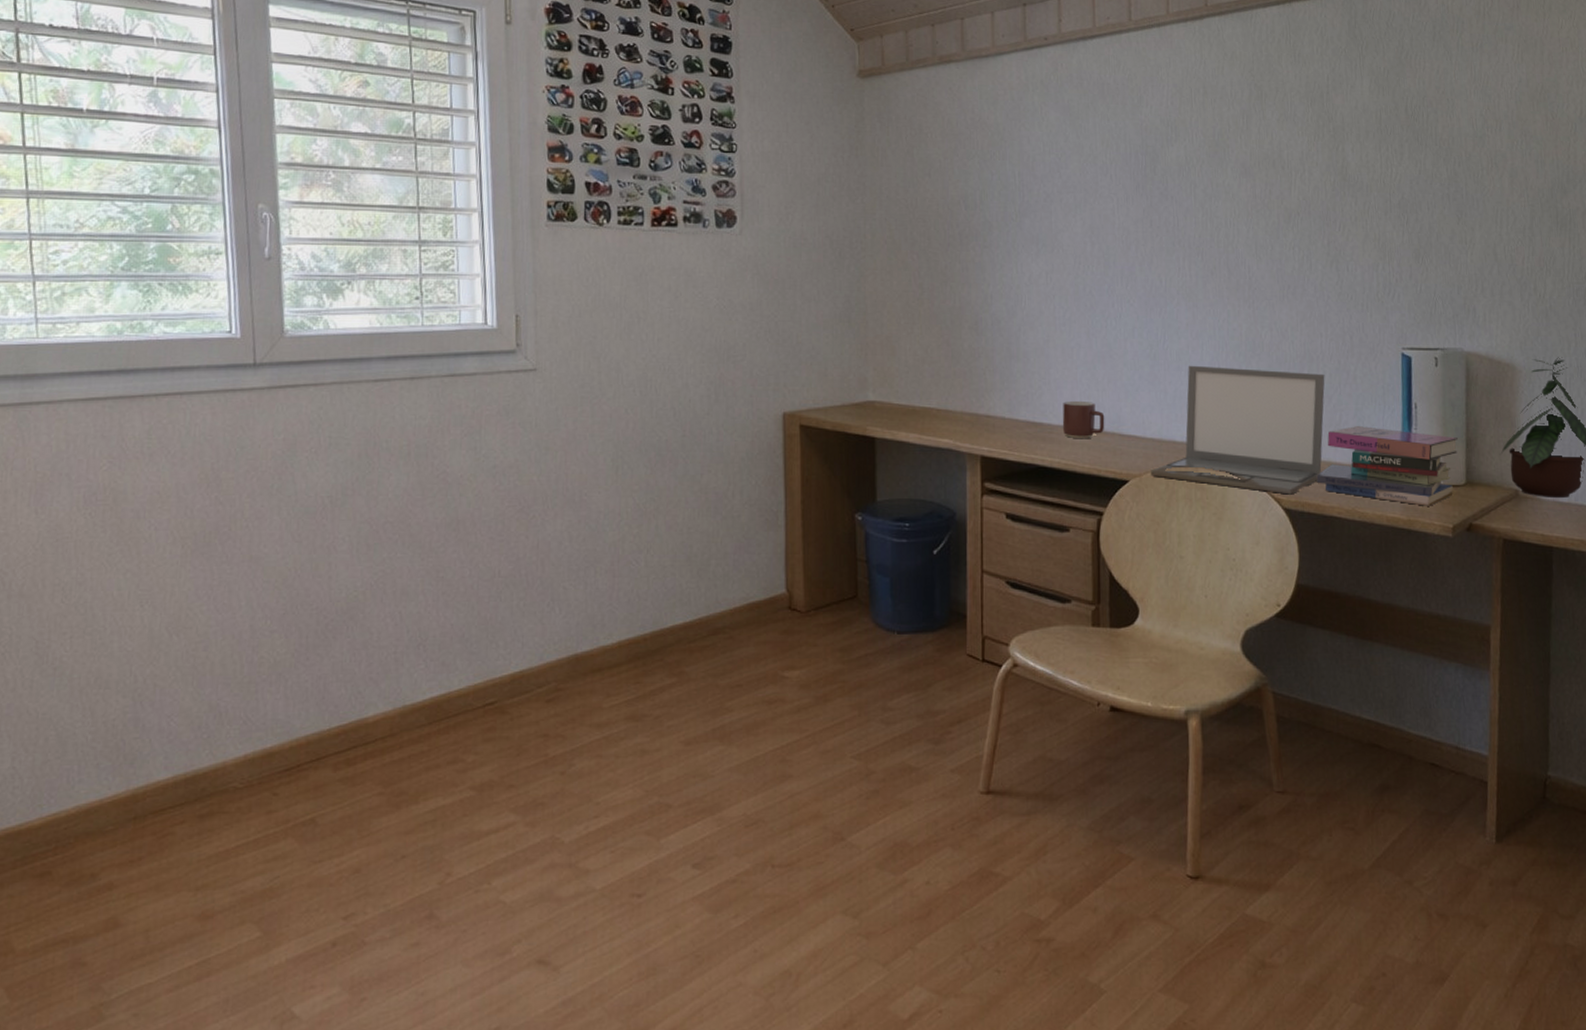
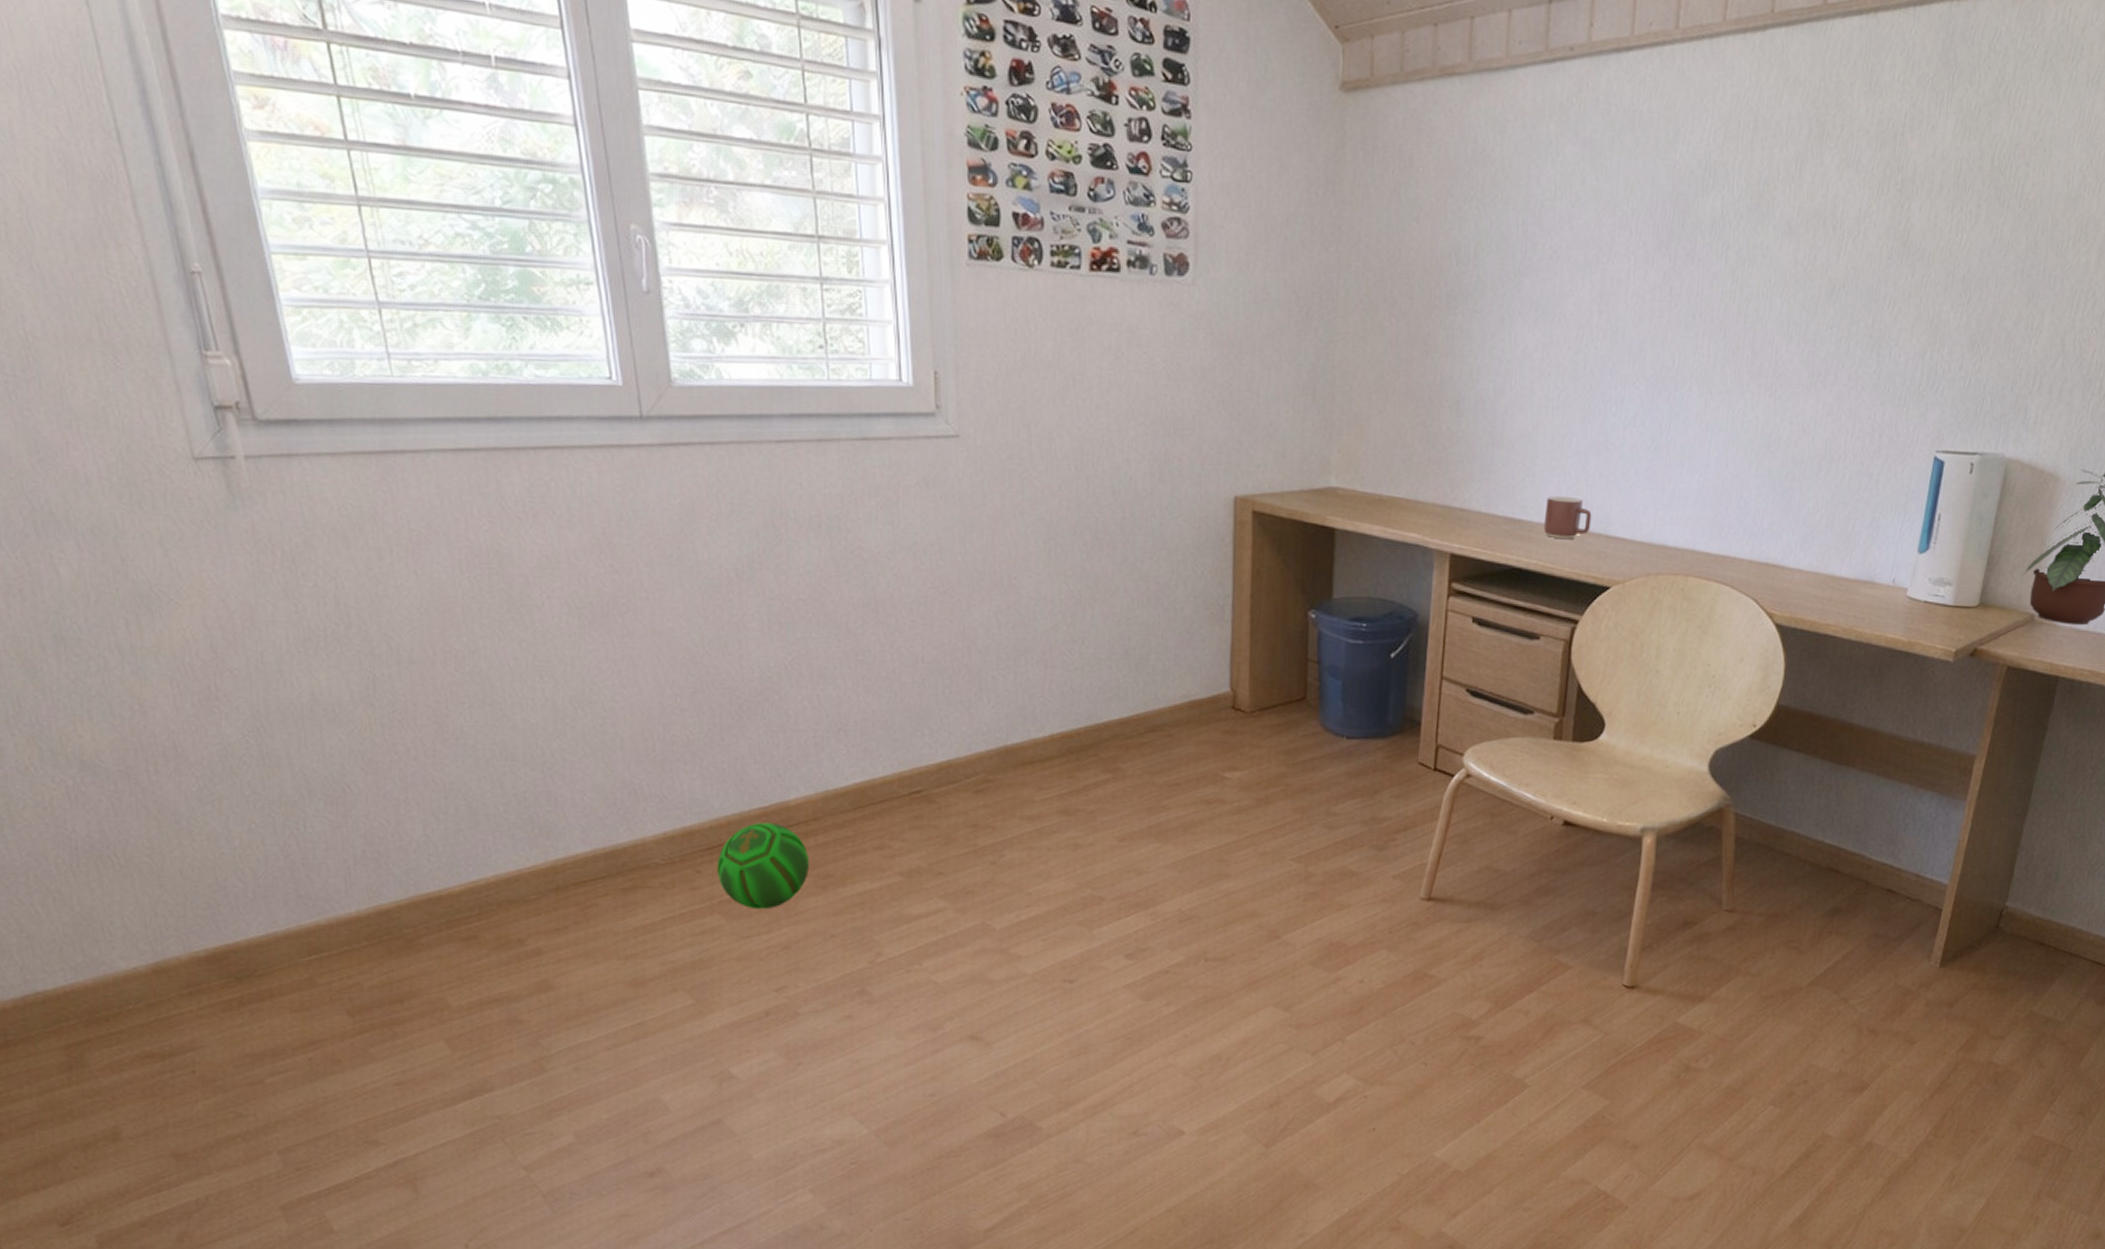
ball: none [293,741,384,832] -> present [717,822,809,910]
laptop: present [1150,365,1325,495] -> none [1634,460,1844,610]
books: present [1316,426,1458,506] -> none [1816,537,1979,628]

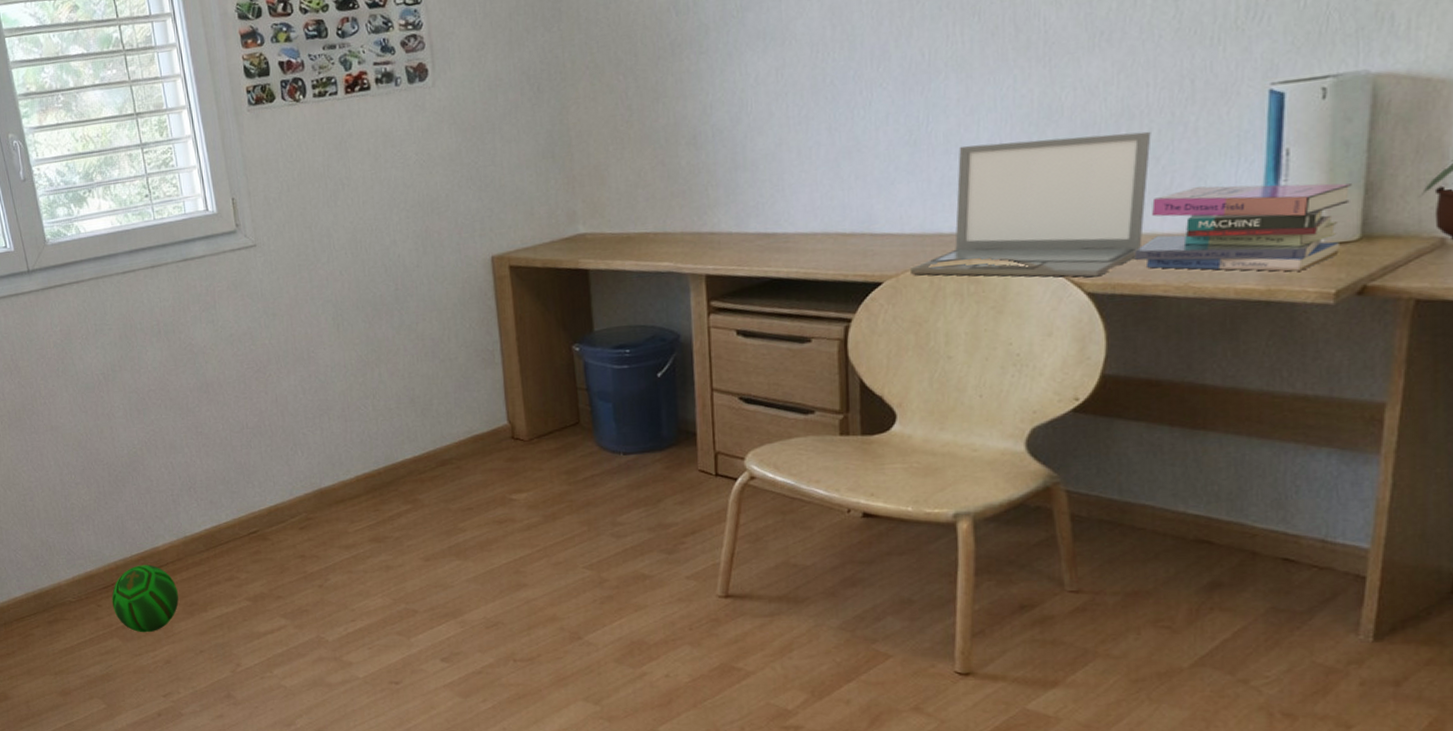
mug: present [1543,495,1592,539] -> none [799,203,853,245]
laptop: none [1634,460,1844,610] -> present [909,131,1151,278]
books: none [1816,537,1979,628] -> present [1134,183,1351,272]

